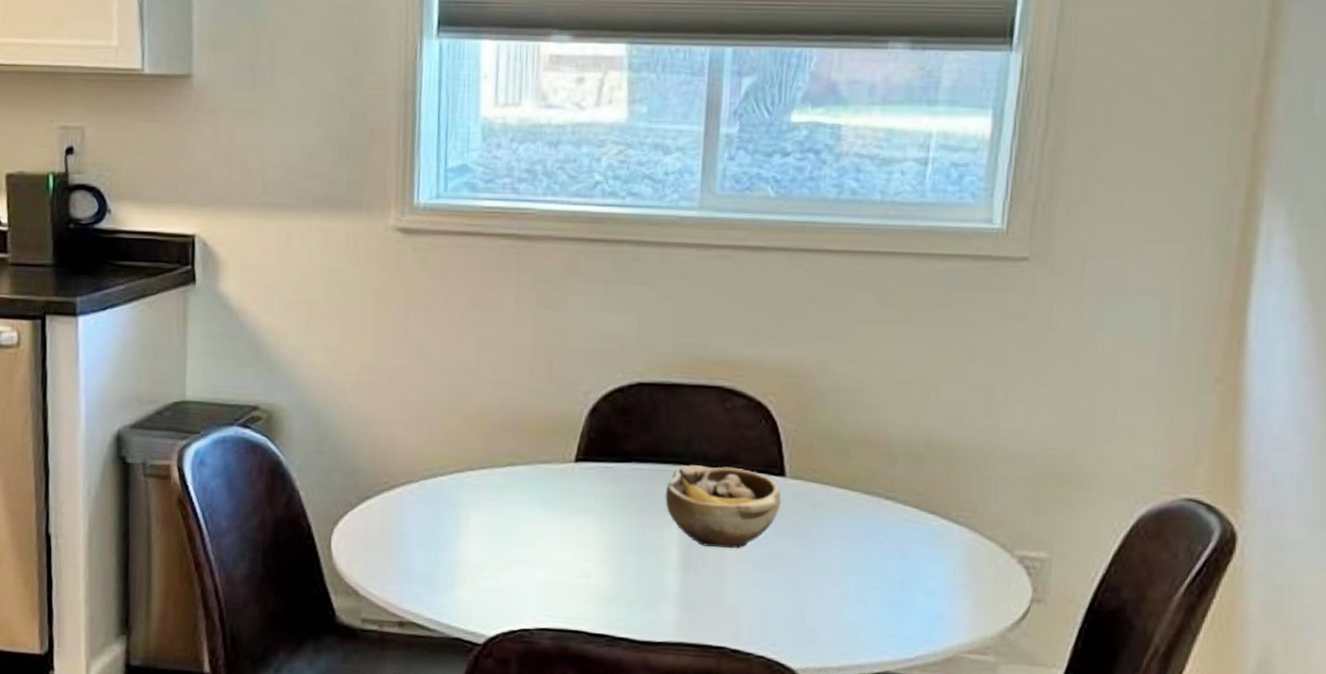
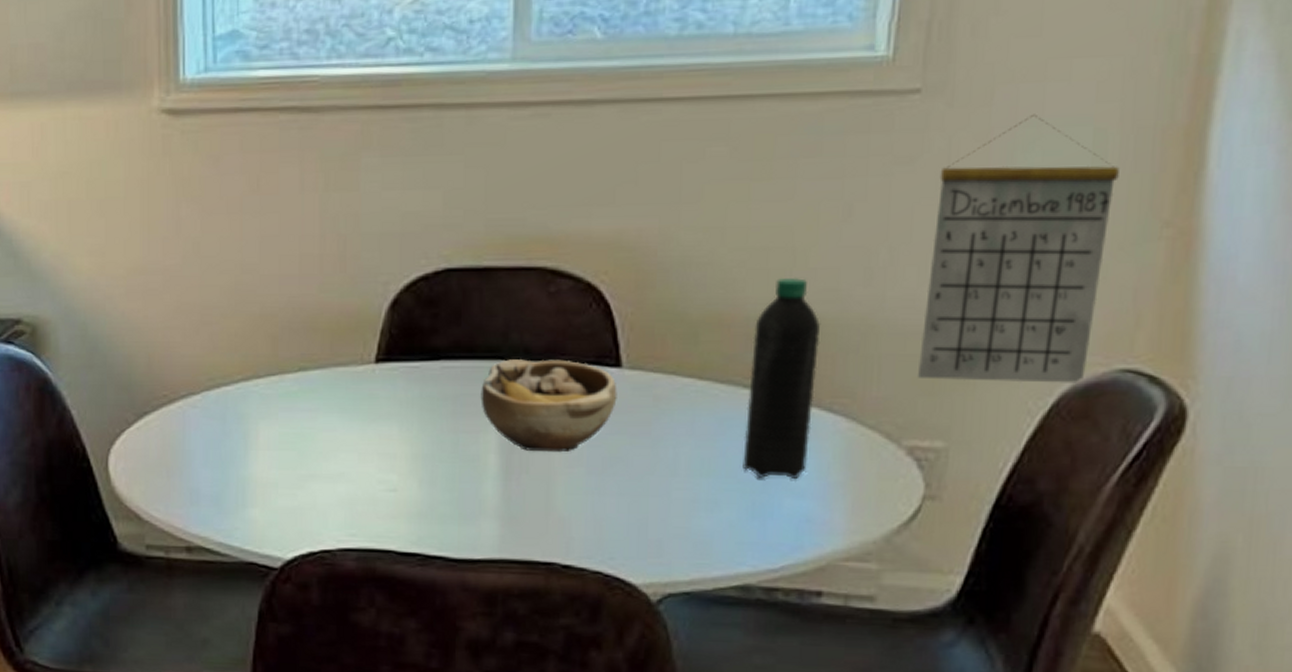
water bottle: none [884,407,949,581] -> present [742,277,821,480]
calendar: none [1027,284,1181,508] -> present [918,114,1119,383]

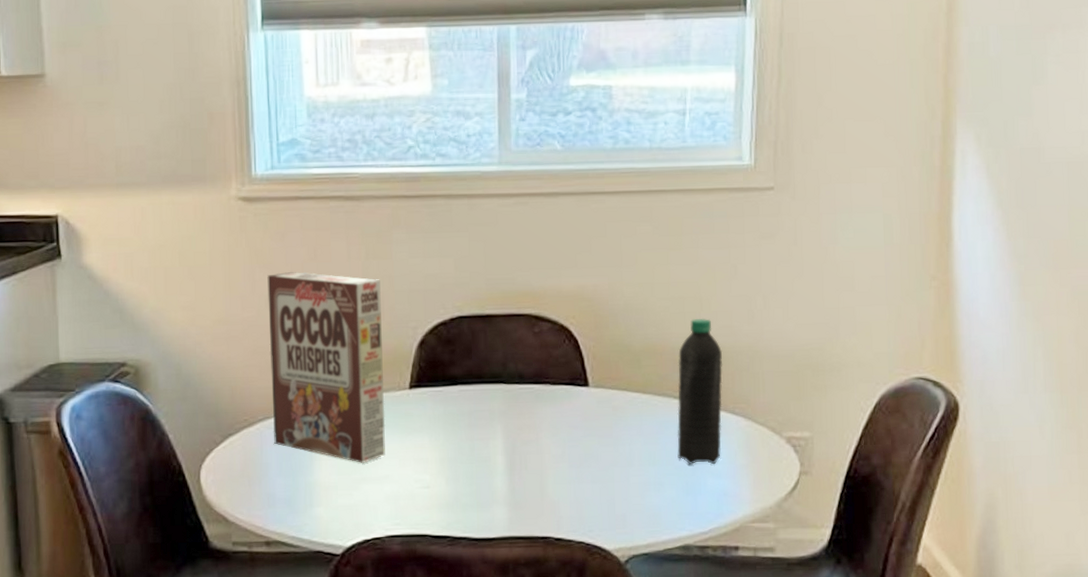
cereal box: none [196,207,343,456] -> present [267,272,386,463]
bowl: present [480,359,617,453] -> none [489,382,587,452]
calendar: present [918,114,1119,383] -> none [789,204,902,389]

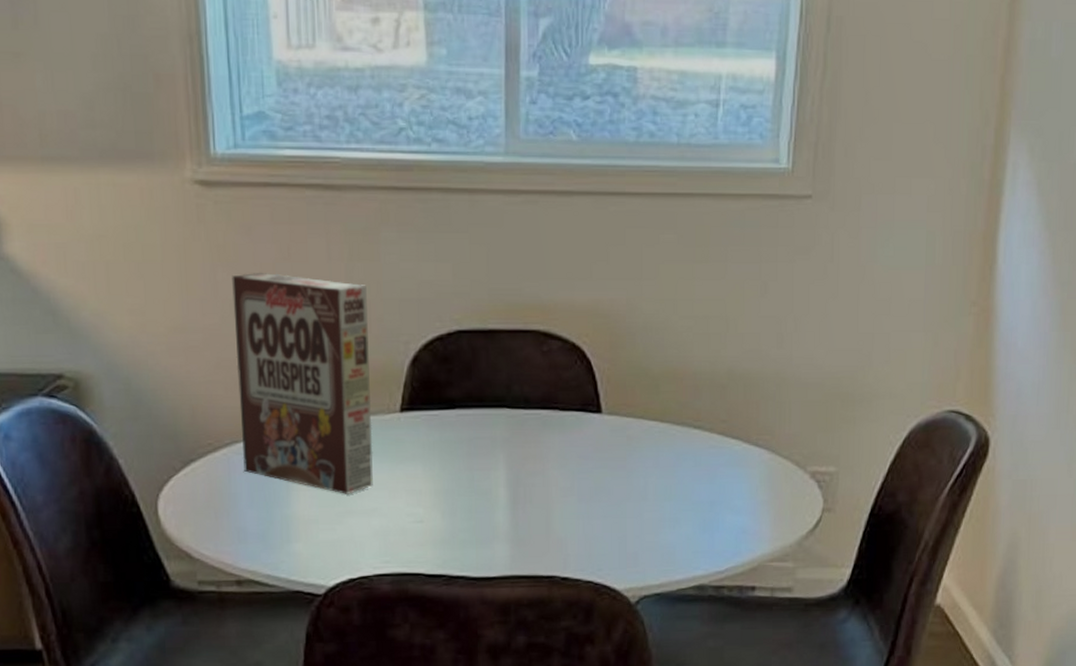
water bottle: present [677,318,723,465] -> none [695,340,748,500]

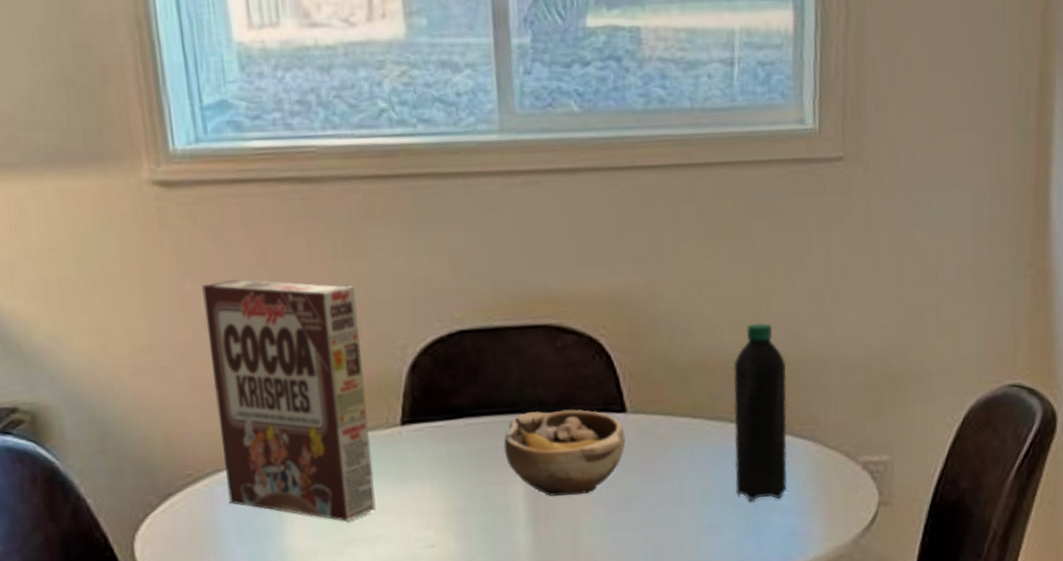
bowl: none [490,407,599,485] -> present [503,409,626,496]
water bottle: none [695,340,748,500] -> present [733,322,788,501]

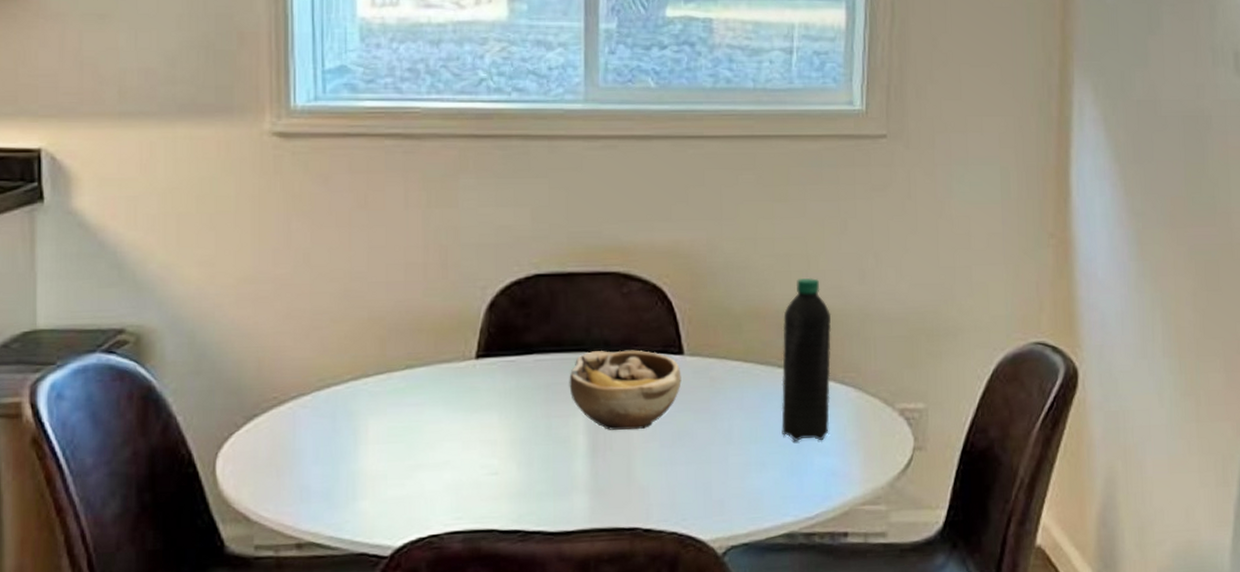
cereal box: present [202,279,376,521] -> none [306,221,447,447]

